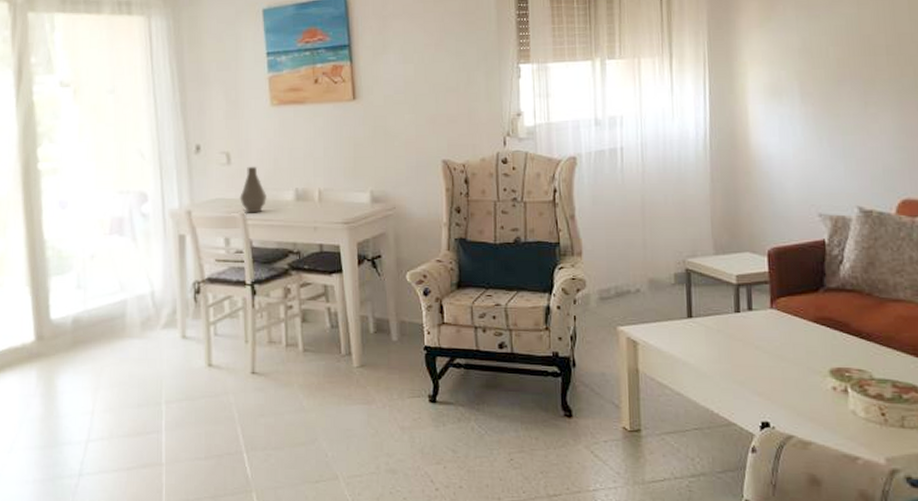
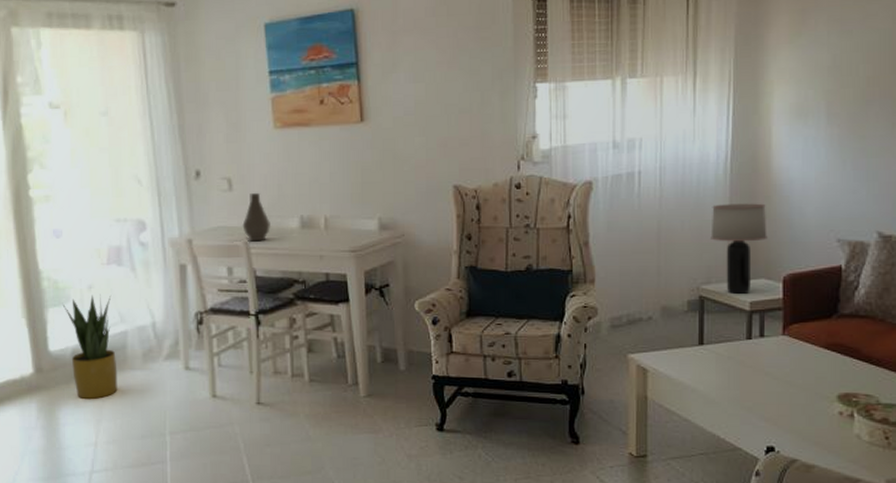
planter: none [65,264,116,367] -> present [62,295,118,399]
table lamp: none [694,178,750,267] -> present [710,203,767,294]

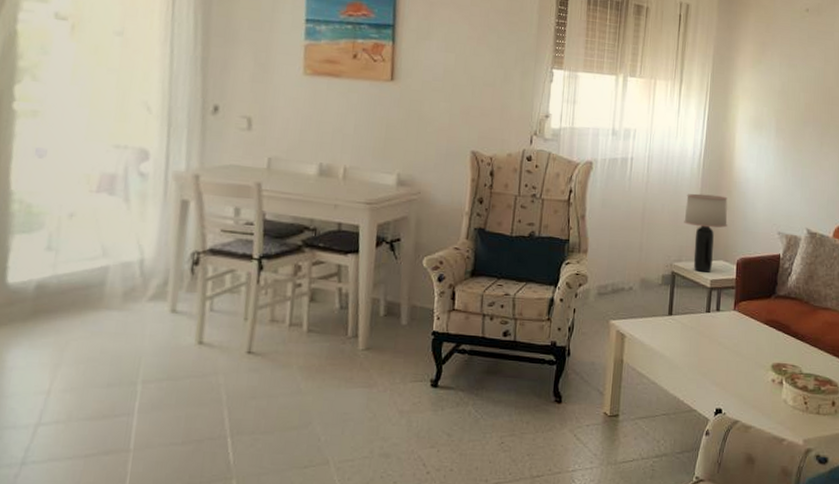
planter: present [62,295,118,399] -> none [33,224,95,340]
vase: present [242,192,272,242] -> none [257,134,288,185]

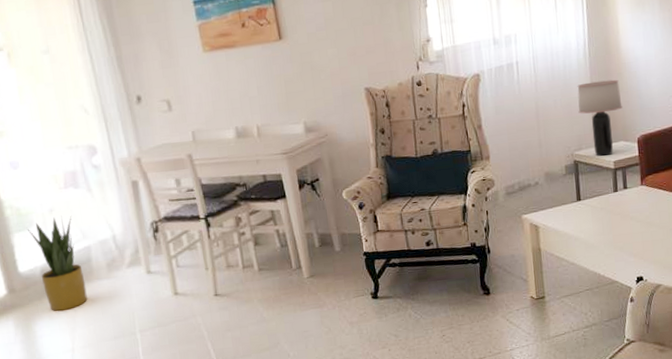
planter: none [33,224,95,340] -> present [27,216,88,311]

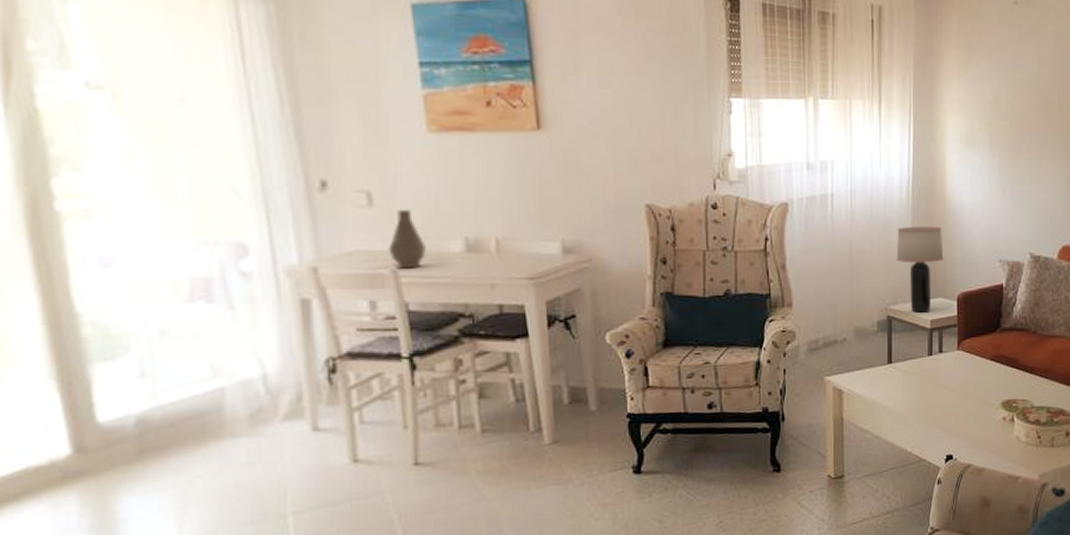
planter: present [27,216,88,311] -> none [117,342,212,482]
vase: none [184,110,211,154] -> present [388,209,428,269]

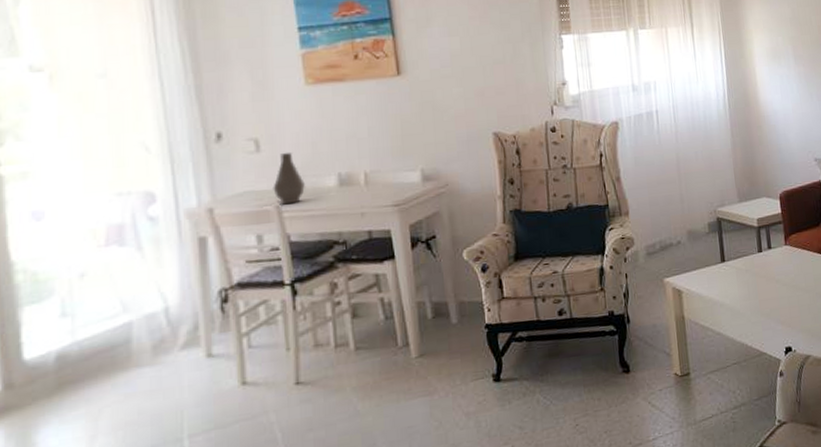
table lamp: present [896,226,944,313] -> none [718,132,764,213]

